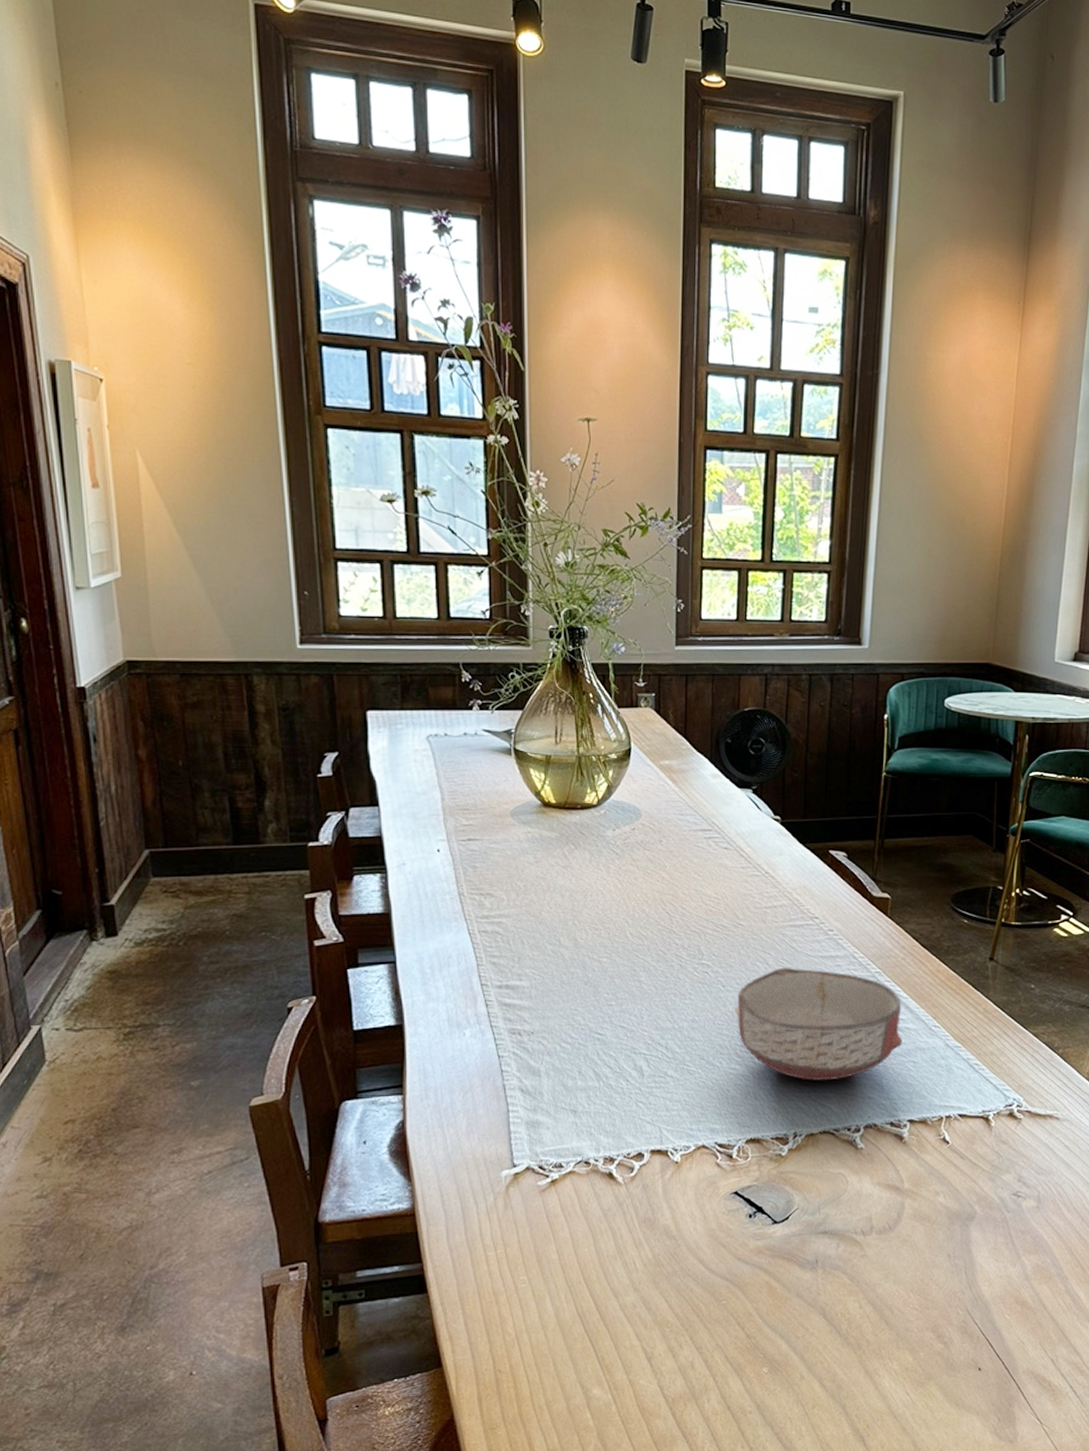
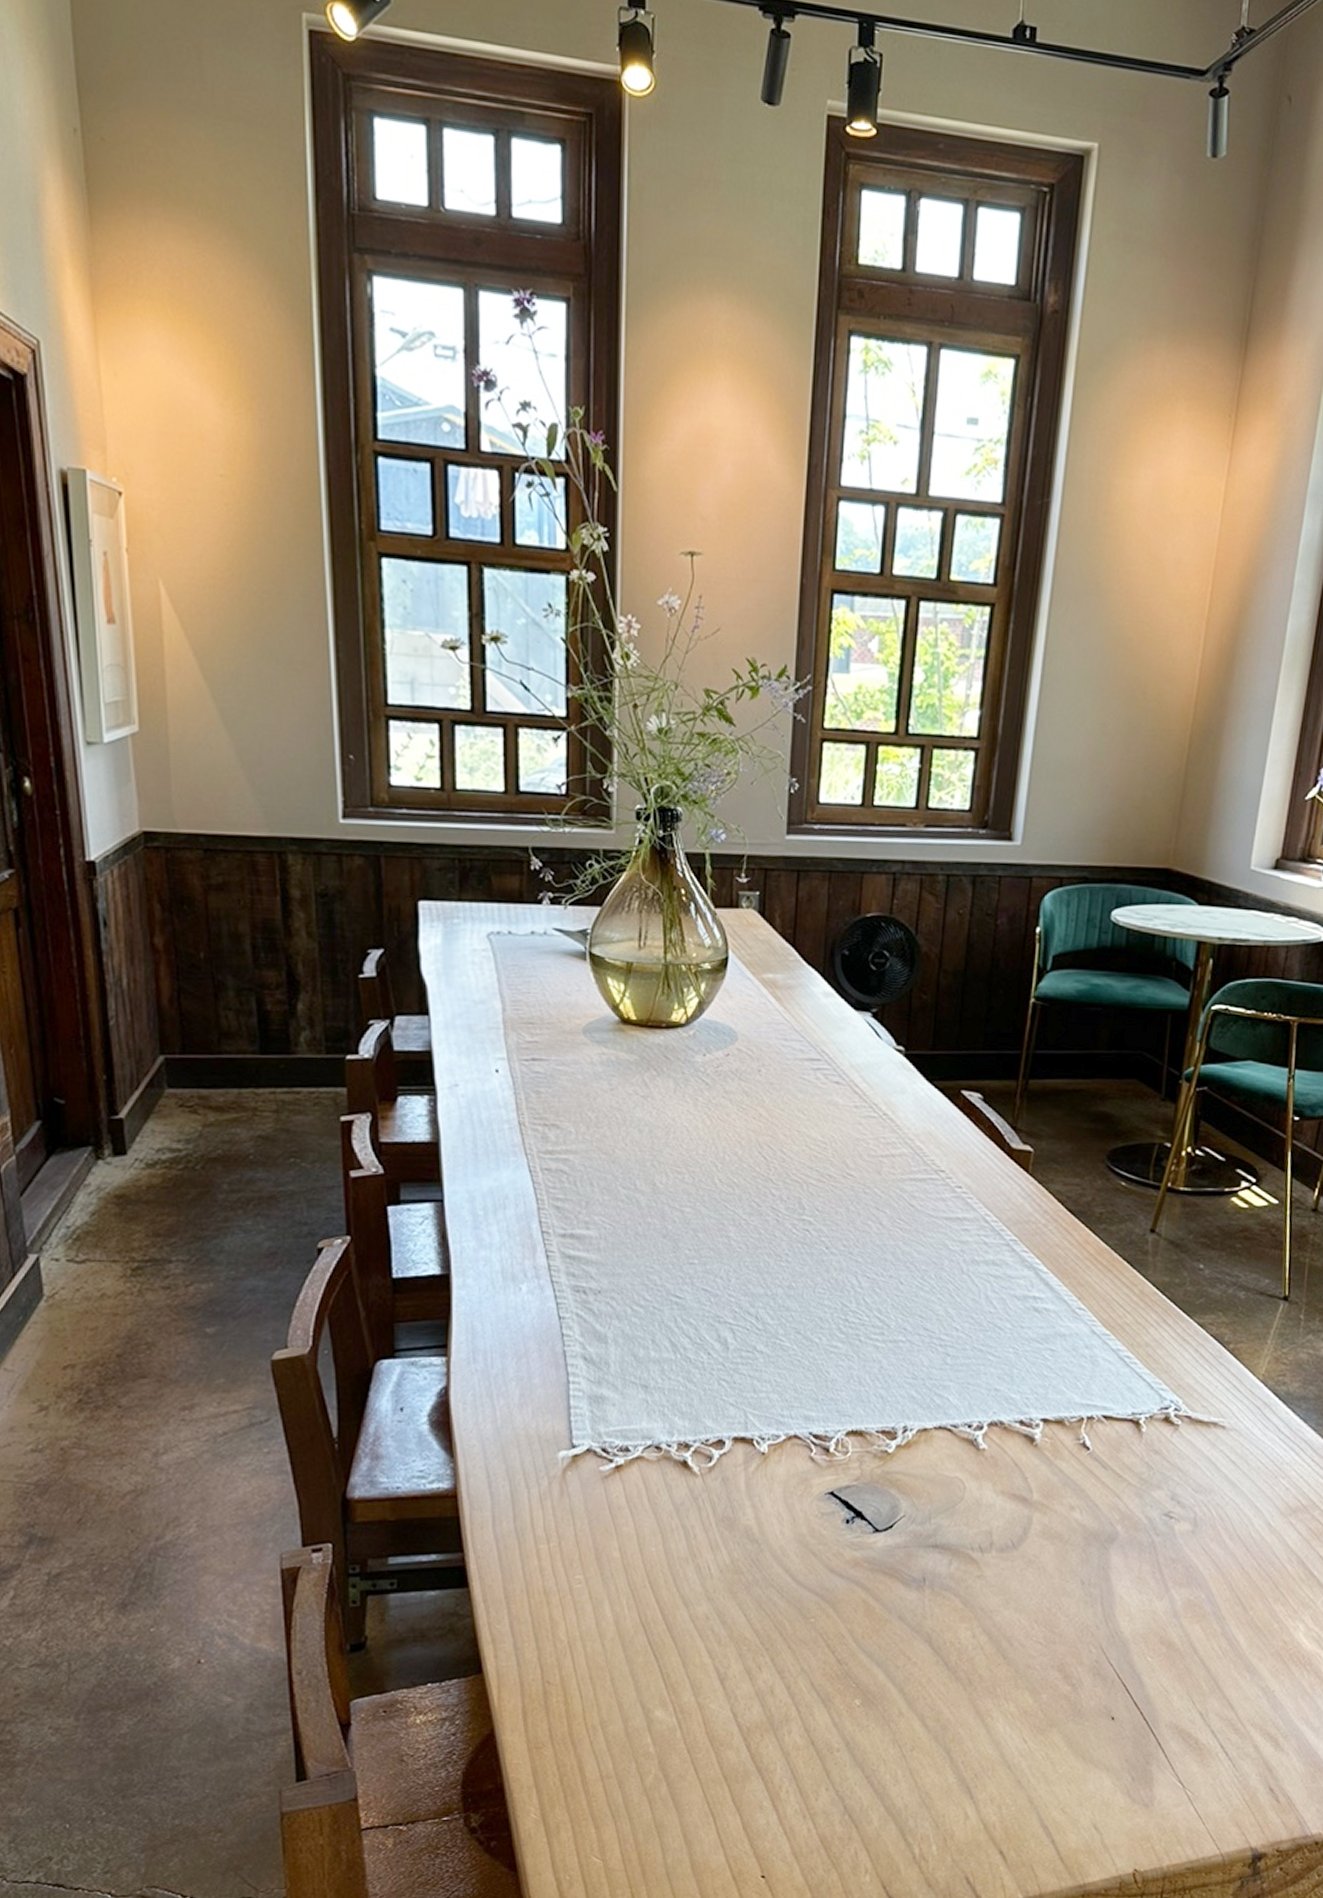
ceramic bowl: present [735,967,902,1081] -> none [839,1228,1040,1366]

